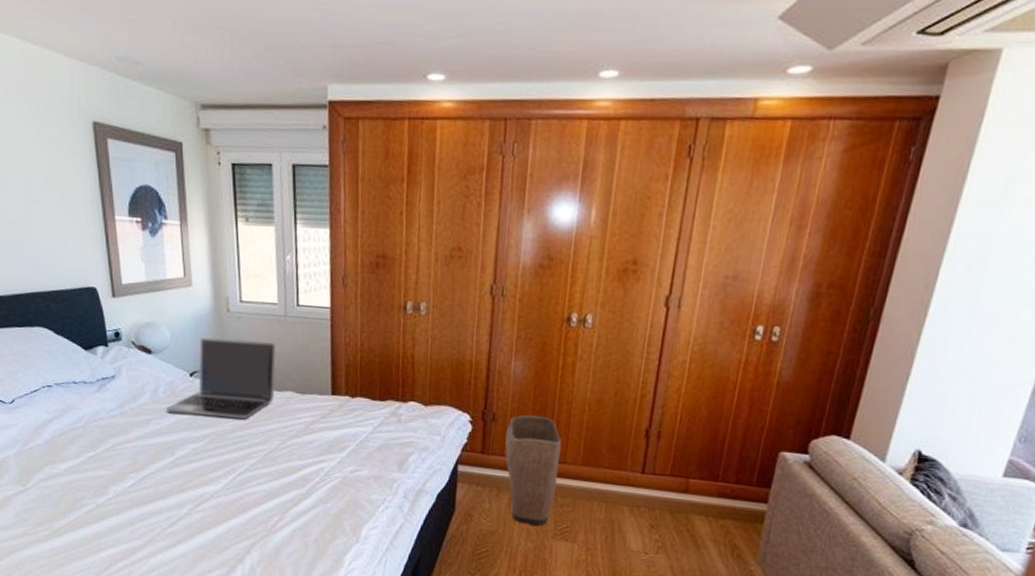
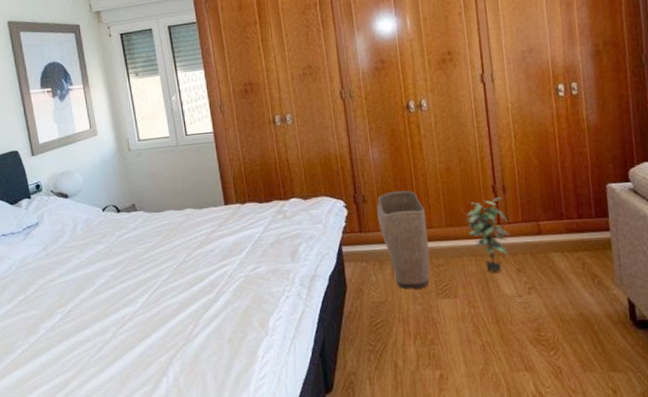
laptop: present [166,337,276,420] -> none [85,170,177,247]
potted plant: none [605,443,655,524] -> present [466,197,510,272]

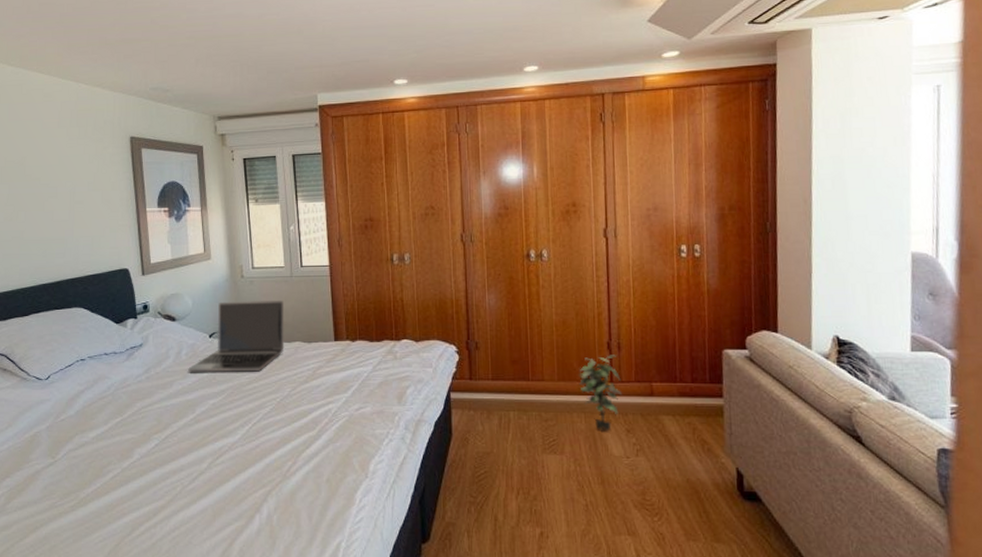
laptop: none [85,170,177,247] -> present [188,300,285,373]
laundry basket: present [377,190,430,289] -> none [489,340,539,442]

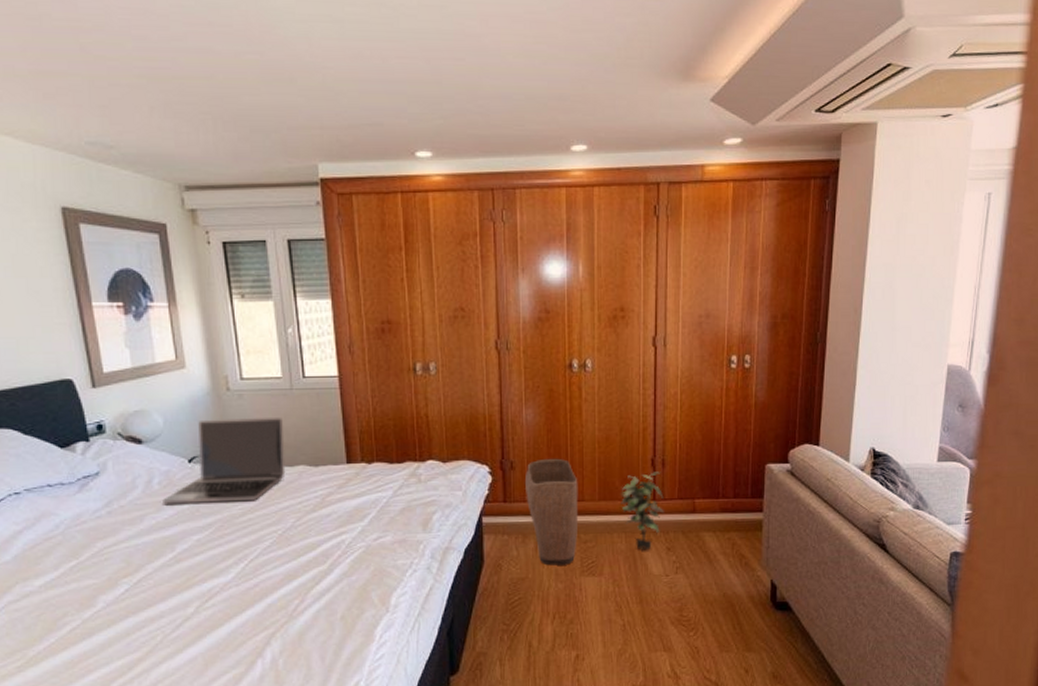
laundry basket: none [489,340,539,442] -> present [525,458,578,566]

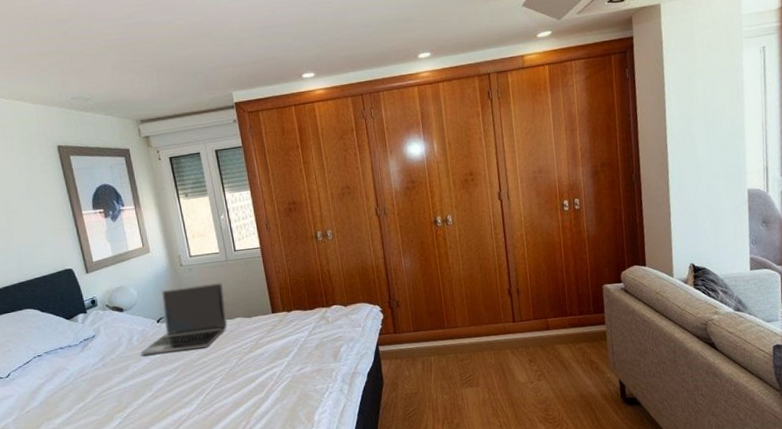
laundry basket: present [525,458,578,566] -> none [409,295,456,381]
potted plant: present [621,472,664,550] -> none [486,299,523,363]

